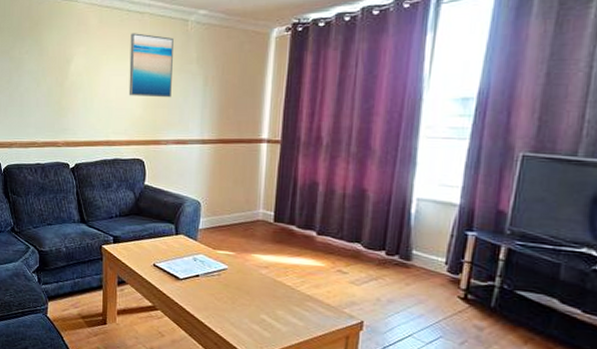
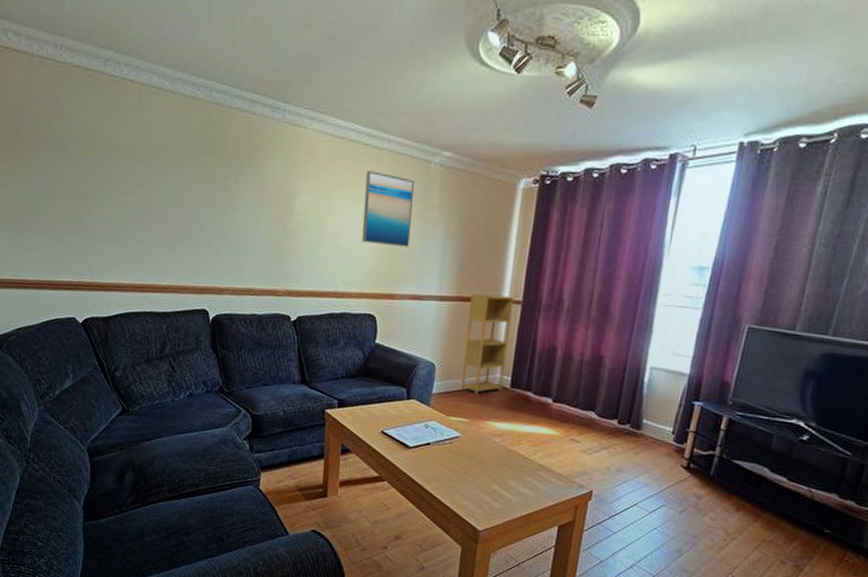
shelving unit: none [226,136,273,230] -> present [461,293,514,396]

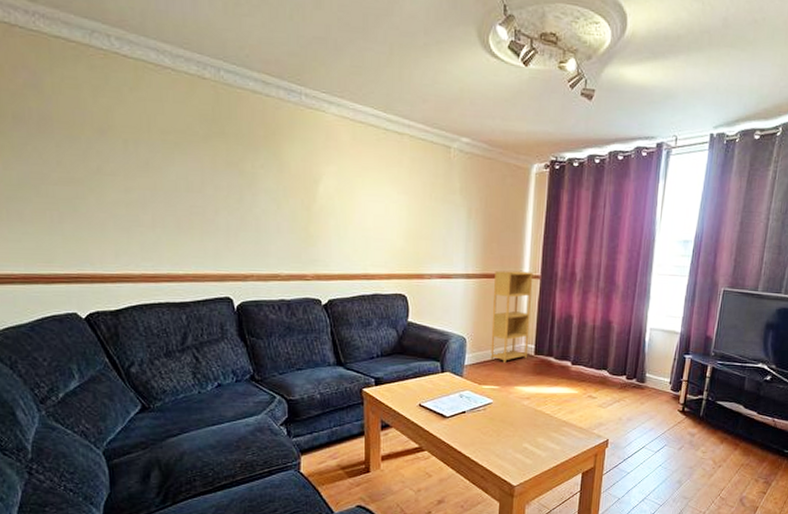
wall art: present [361,171,414,247] -> none [388,155,436,229]

